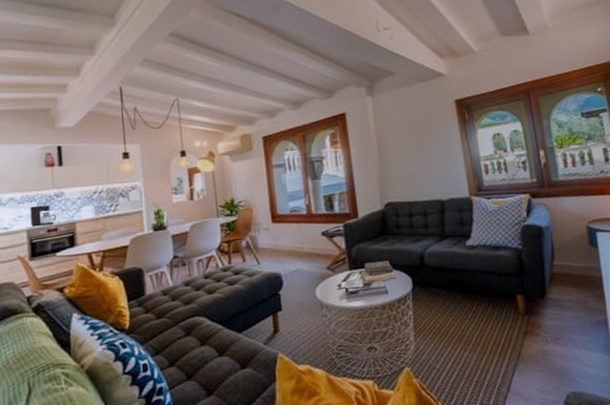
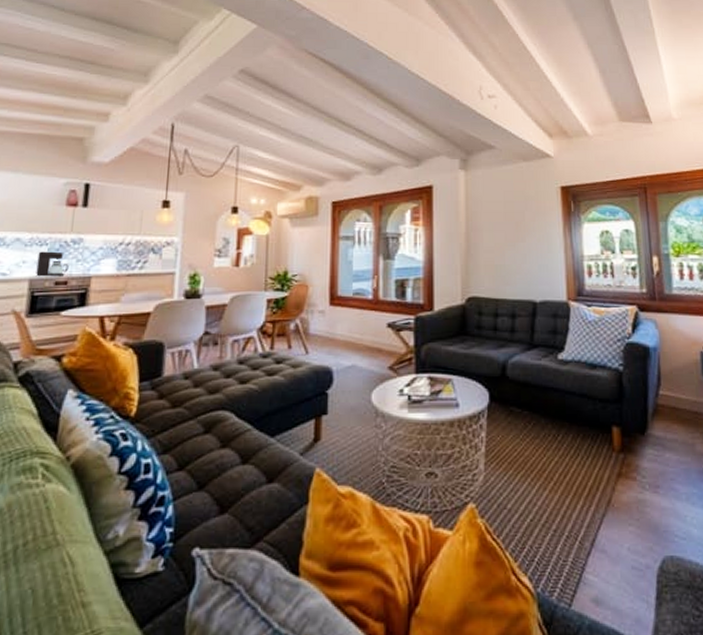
books: present [361,260,397,285] -> none [429,367,472,394]

